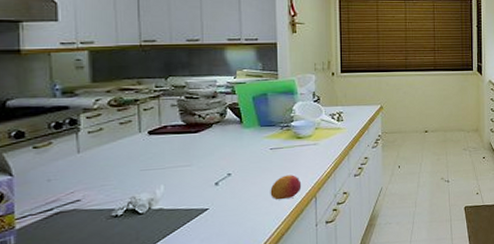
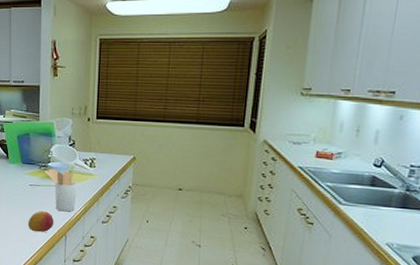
utensil holder: none [287,127,325,172] -> present [44,168,77,212]

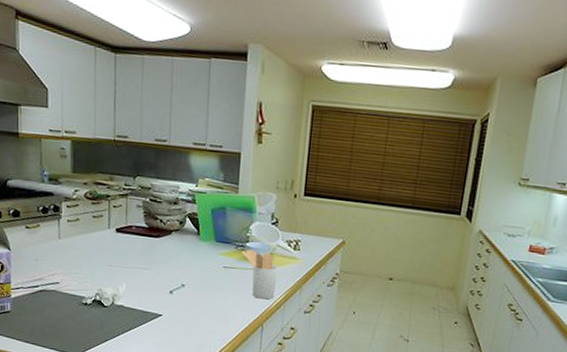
fruit: present [28,211,54,232] -> none [219,297,250,322]

